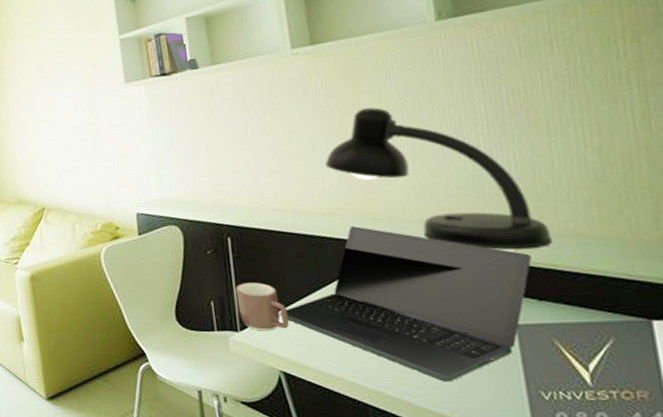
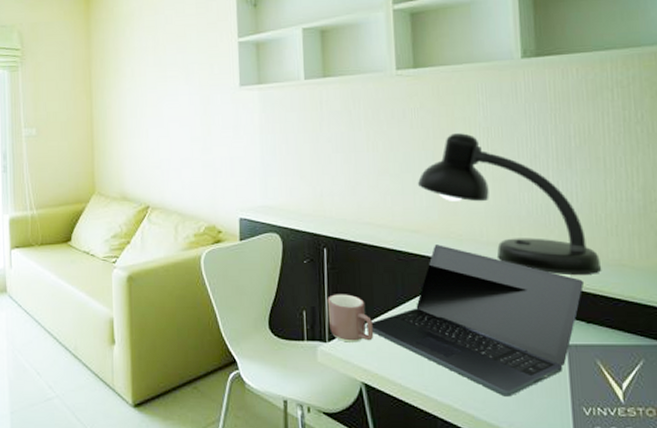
books: present [143,32,199,78] -> none [261,39,311,85]

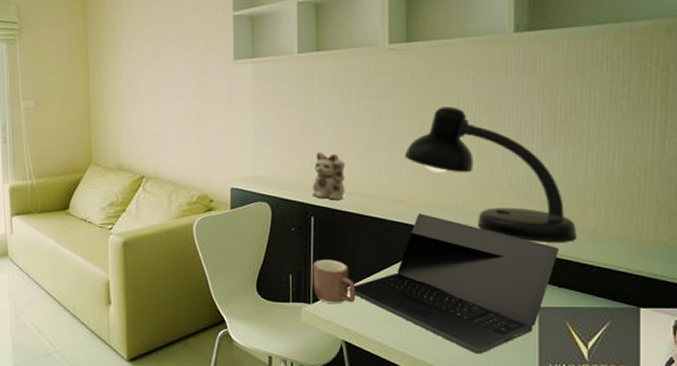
decorative figurine: none [324,179,358,231] -> present [312,151,346,200]

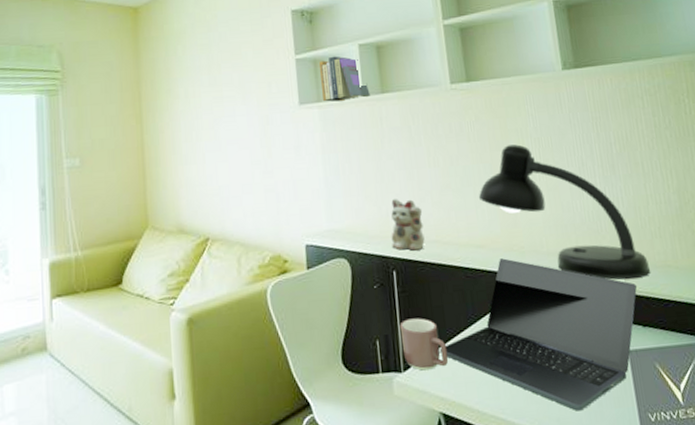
books: none [255,13,304,59] -> present [318,56,370,102]

